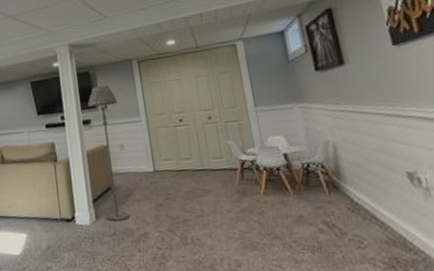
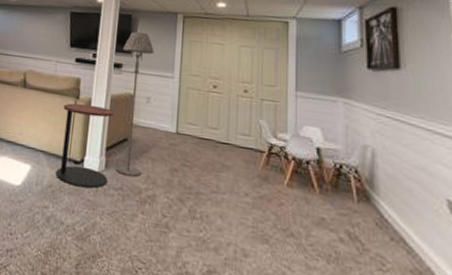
side table: none [44,164,101,243] -> present [56,103,114,188]

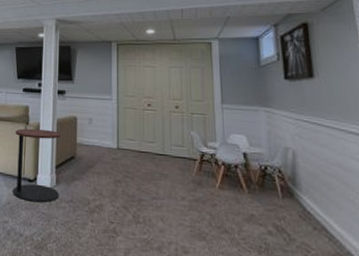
floor lamp: present [116,32,154,177] -> none [65,61,93,190]

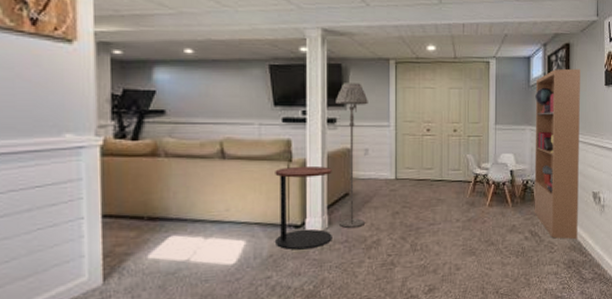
floor lamp: none [65,61,93,190] -> present [336,83,368,228]
bookcase: none [267,48,346,248] -> present [534,68,580,240]

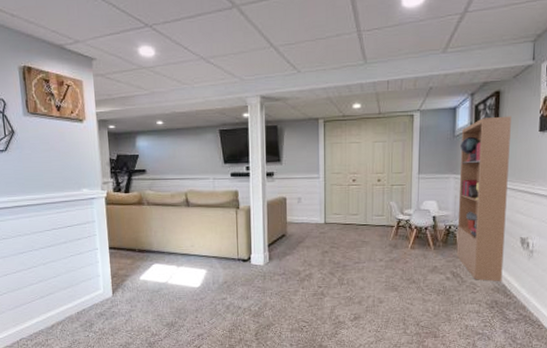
side table: present [275,165,332,250] -> none [226,212,272,279]
floor lamp: present [336,83,368,228] -> none [273,141,300,263]

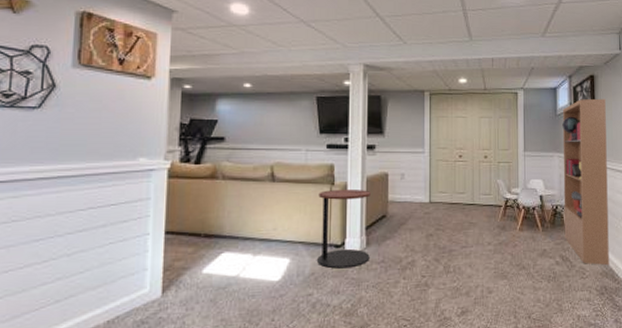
side table: none [226,212,272,279] -> present [317,189,370,269]

